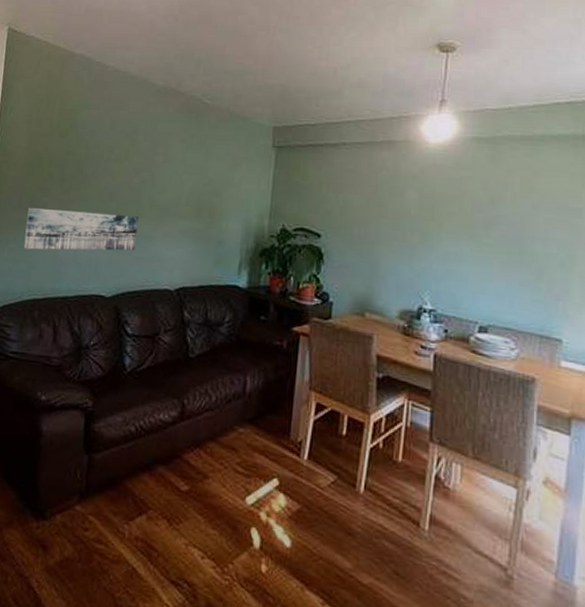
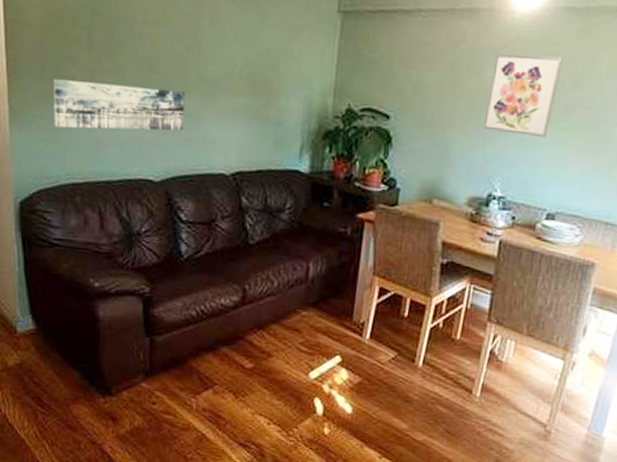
wall art: none [408,178,477,253] -> present [483,53,563,138]

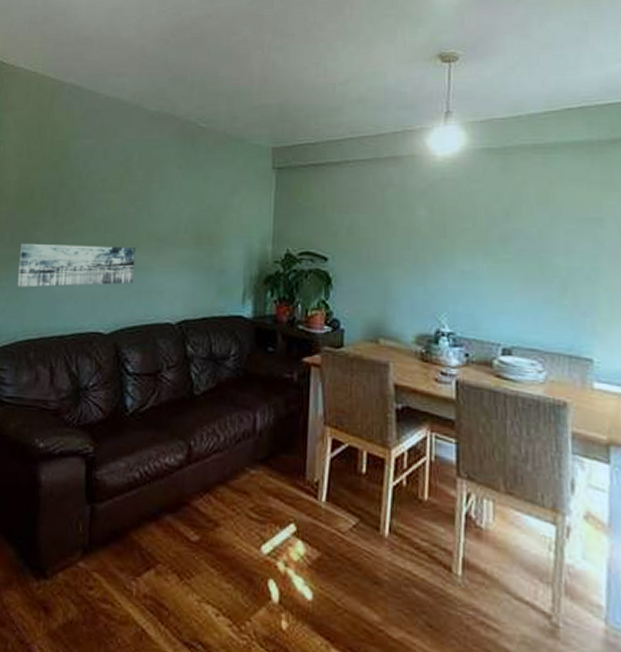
wall art: present [483,53,563,138] -> none [421,192,490,270]

